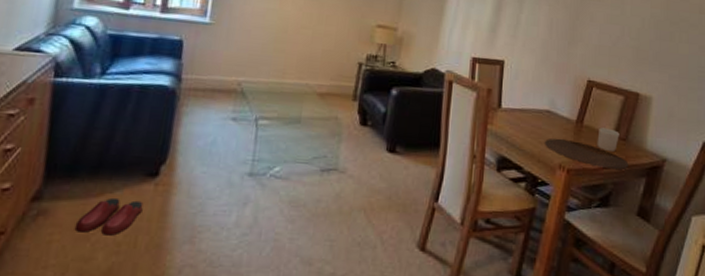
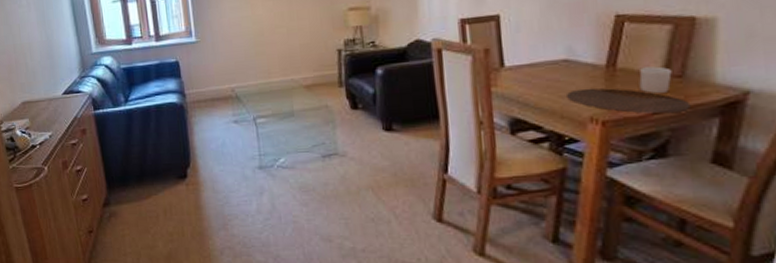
slippers: present [75,197,144,236] -> none [137,198,182,228]

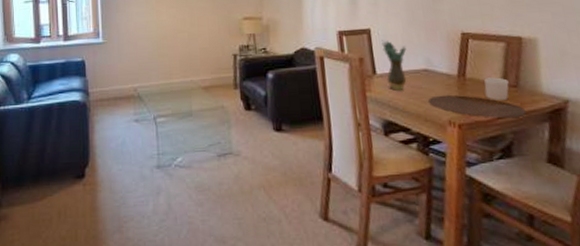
vase: none [513,27,544,85] -> present [381,40,407,91]

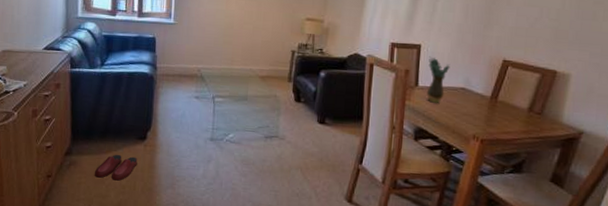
slippers: none [28,199,77,232] -> present [94,154,138,181]
place mat: present [428,95,526,119] -> none [459,113,543,141]
mug: present [484,77,510,102] -> none [511,103,535,125]

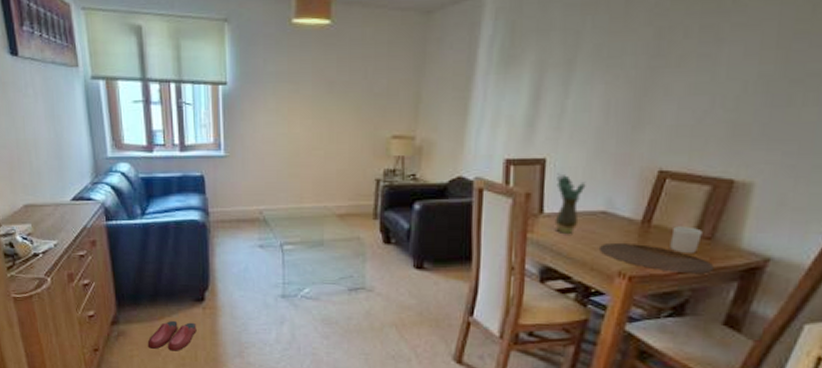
place mat: none [459,113,543,141] -> present [600,244,714,274]
mug: none [511,103,535,125] -> present [670,226,703,255]

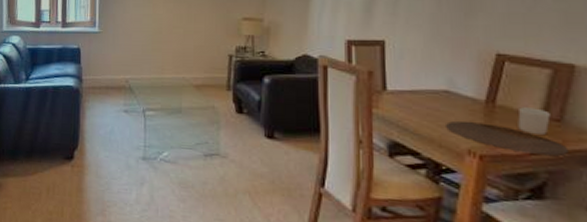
slippers: present [147,320,197,351] -> none [20,176,65,206]
vase: present [554,173,586,234] -> none [397,54,426,110]

